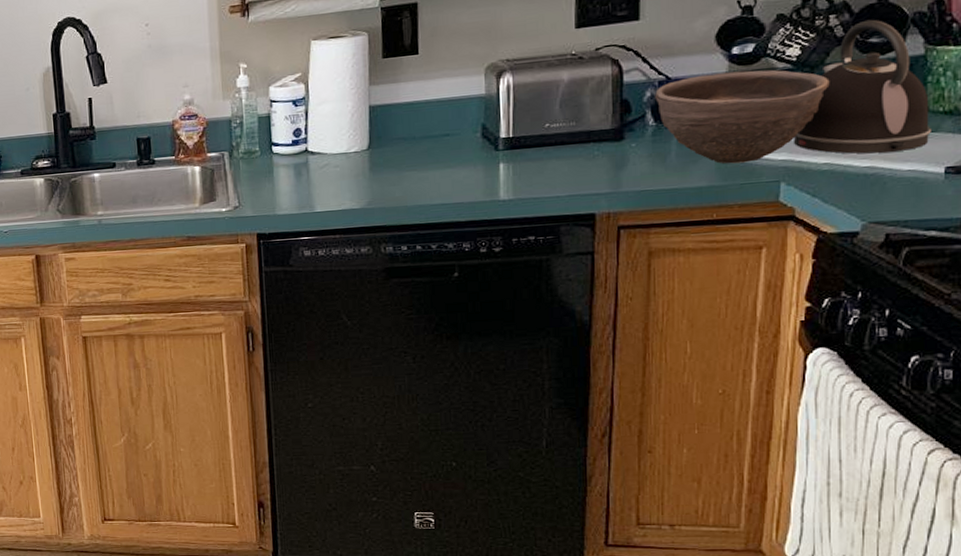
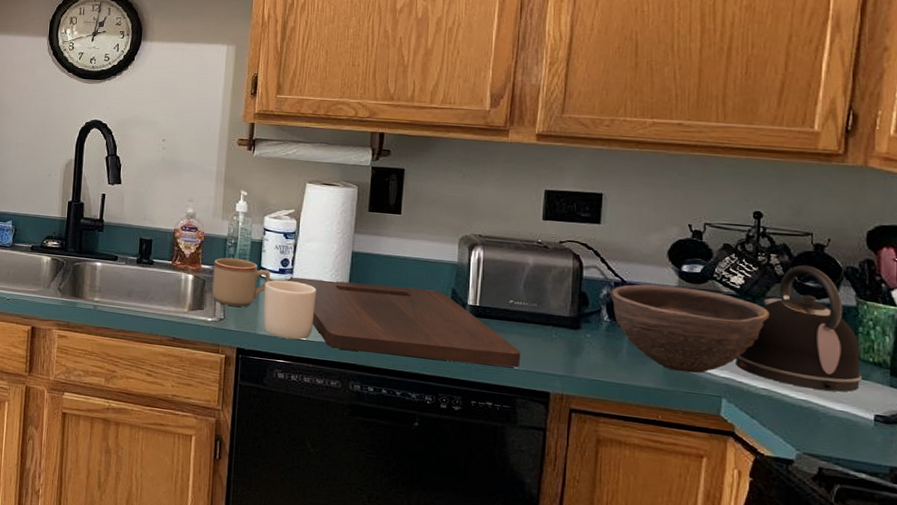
mug: none [220,138,284,191] -> present [212,258,271,307]
mug: none [278,150,336,214] -> present [263,279,317,340]
cutting board: none [304,129,562,213] -> present [289,277,521,368]

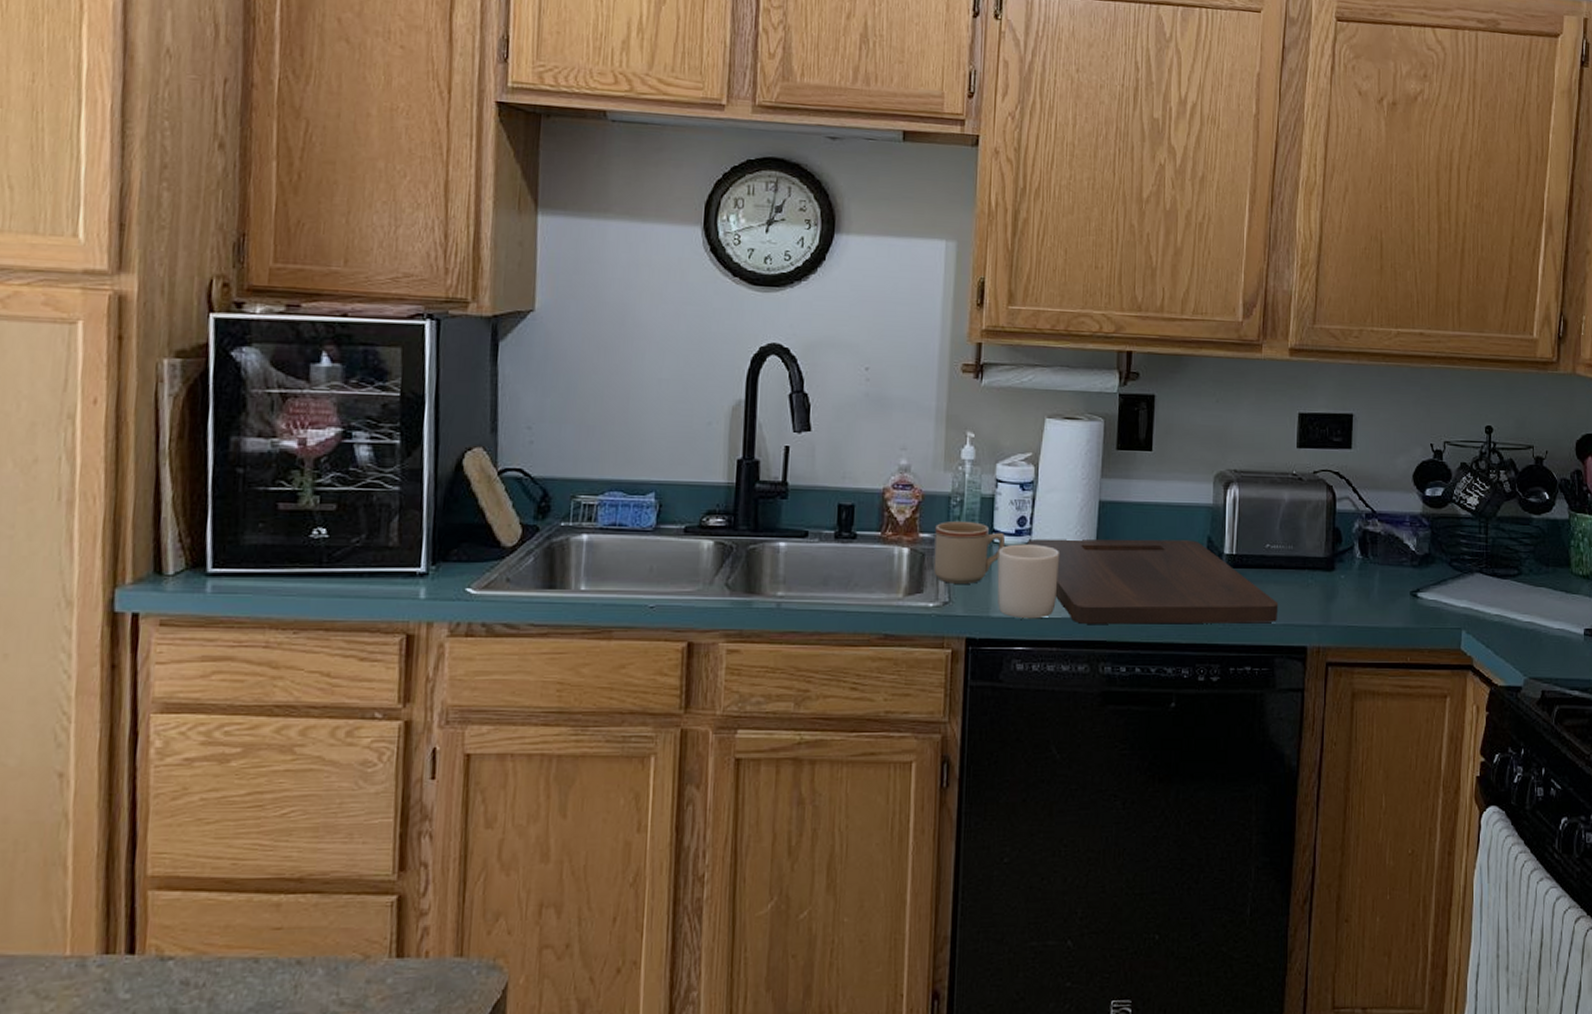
bowl: present [611,284,770,374] -> none [1362,513,1500,607]
kettle: present [736,264,863,392] -> none [1473,479,1575,609]

